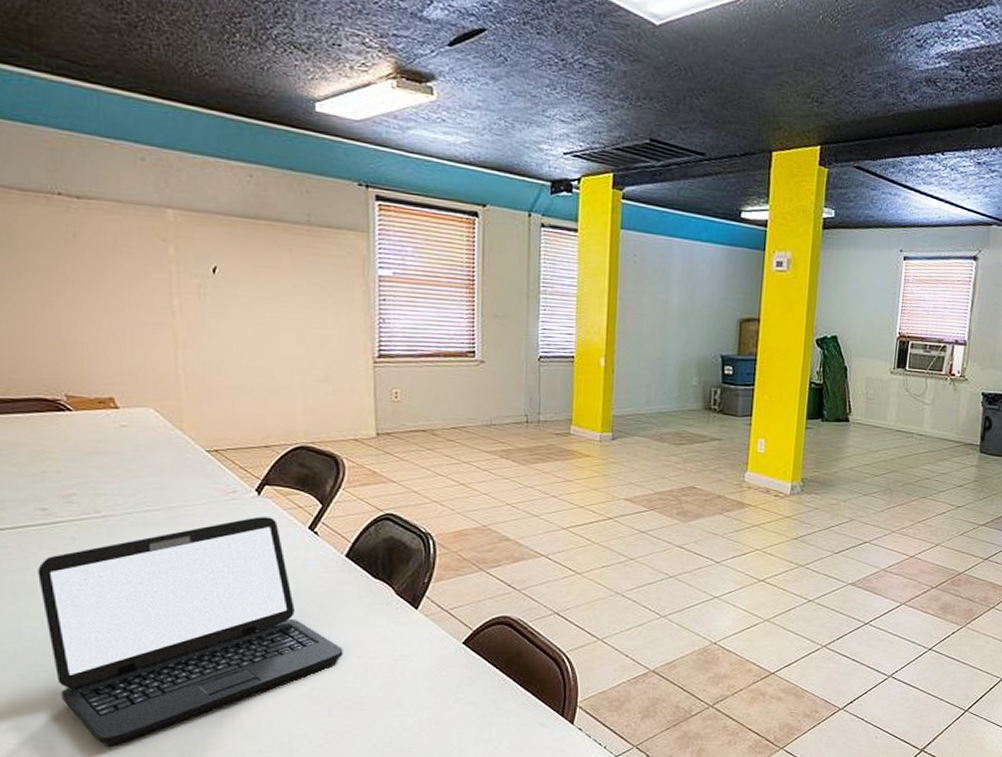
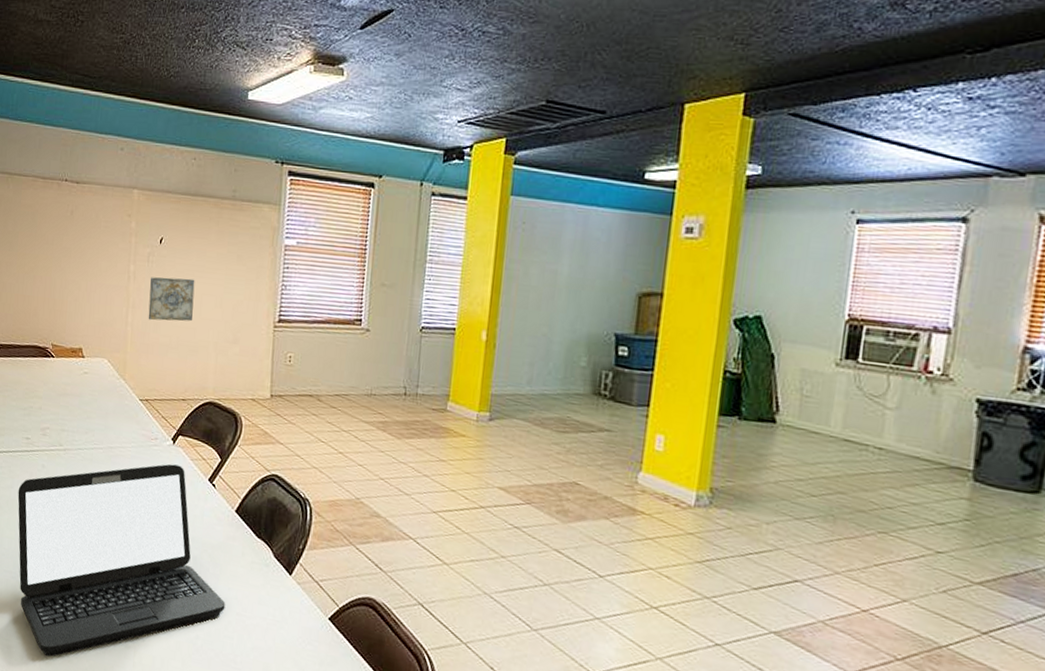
wall art: none [205,312,268,362] -> present [148,277,195,322]

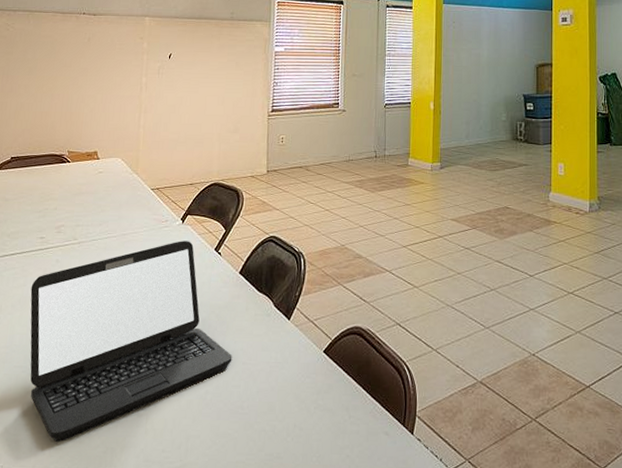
wall art: present [148,277,195,322] -> none [158,84,200,122]

